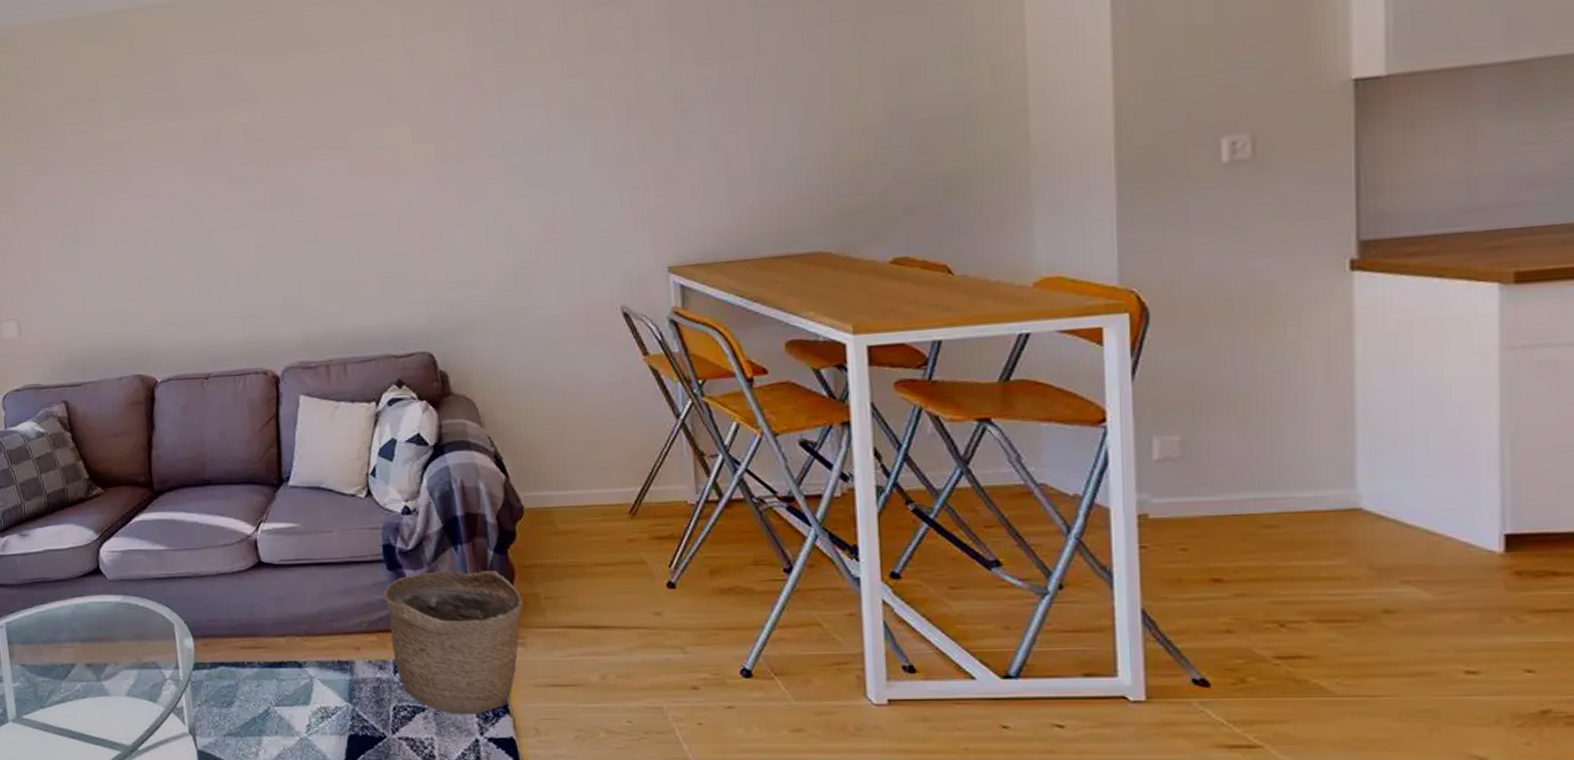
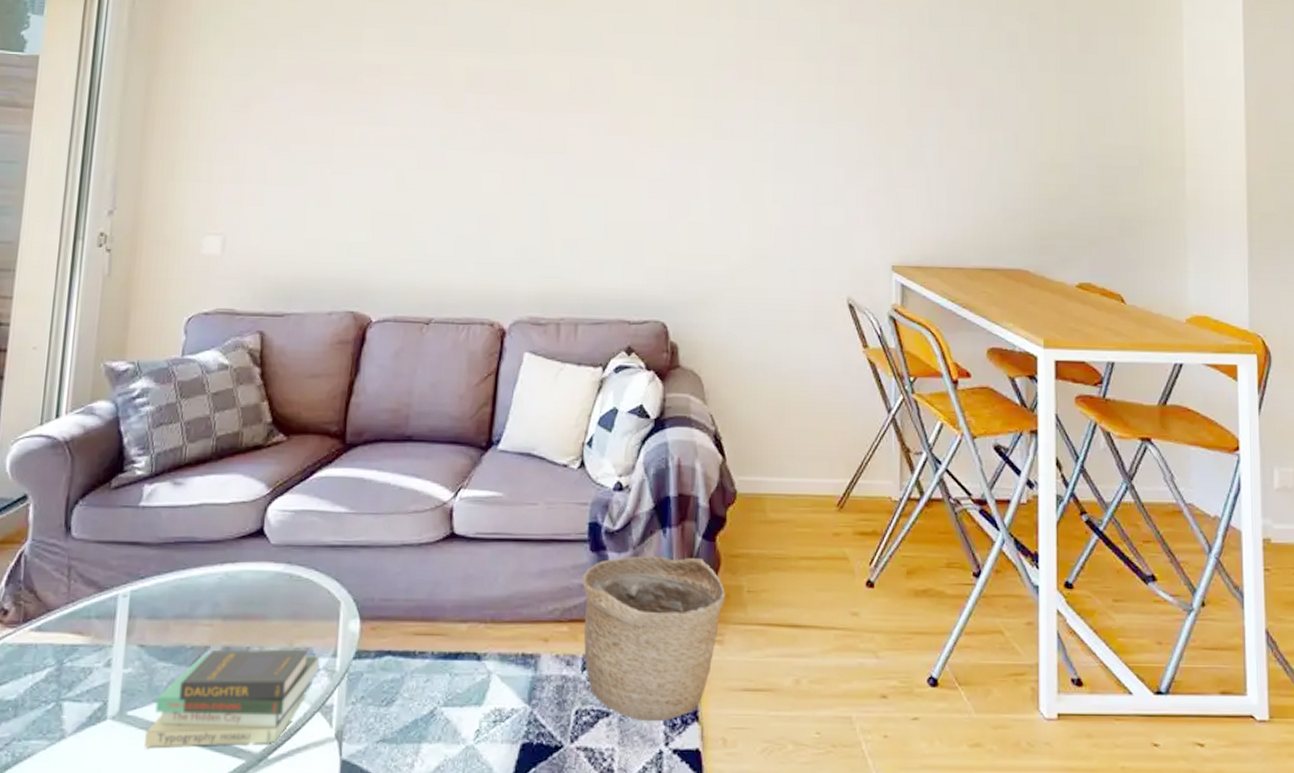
books: none [40,663,166,742] -> present [145,649,320,748]

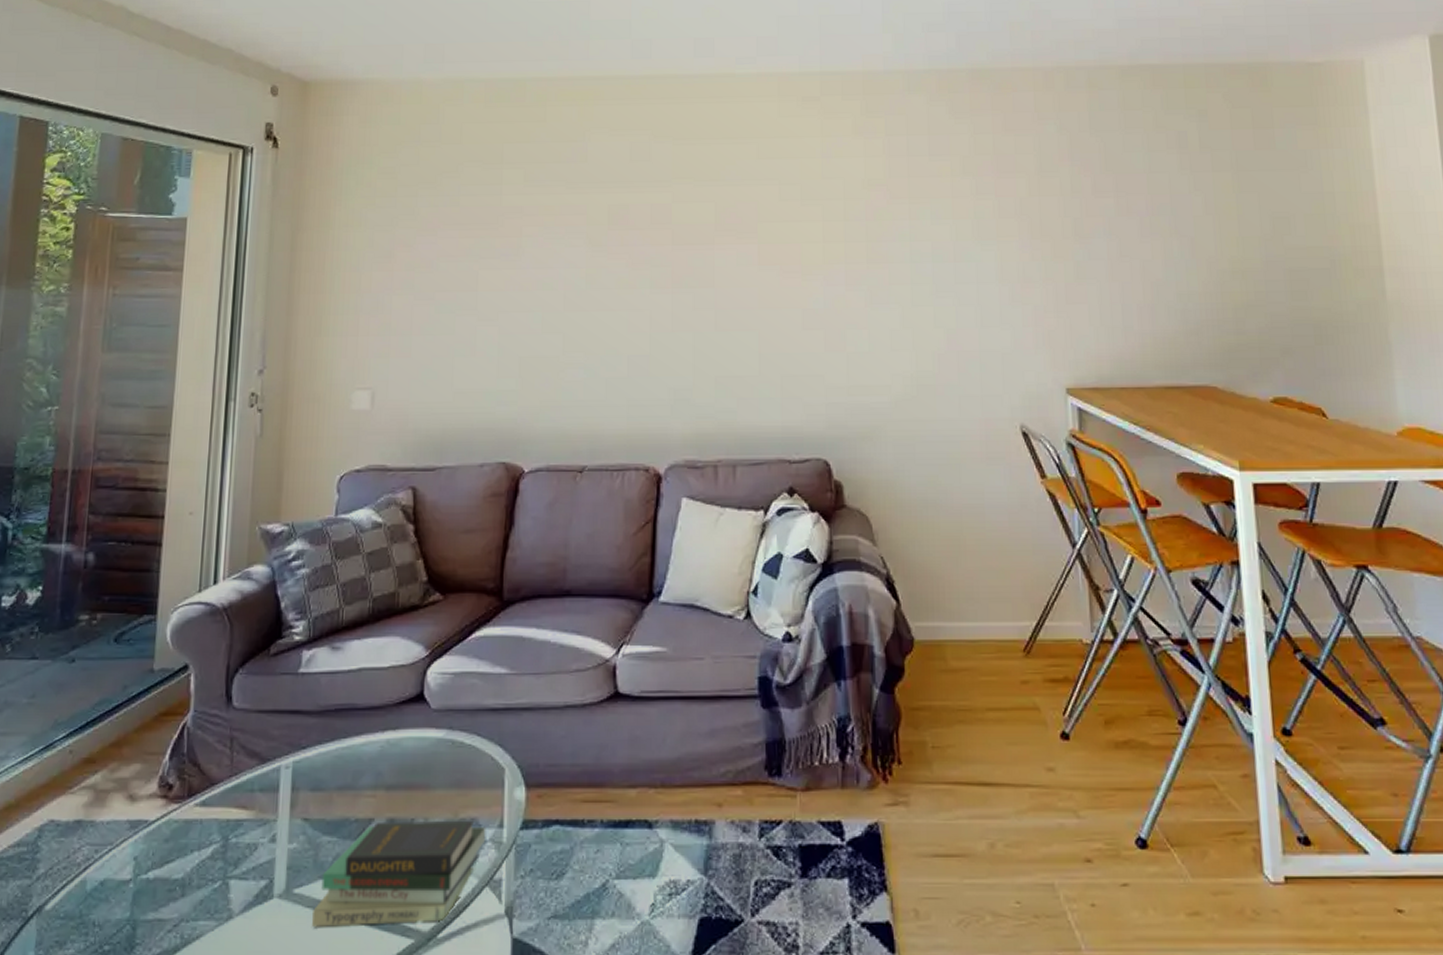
basket: present [582,556,725,722] -> none [754,711,908,893]

